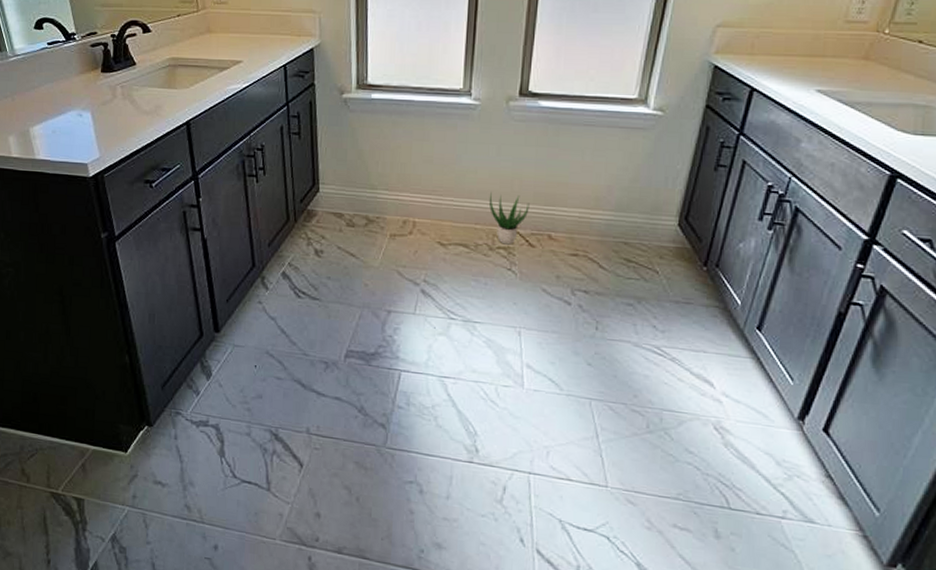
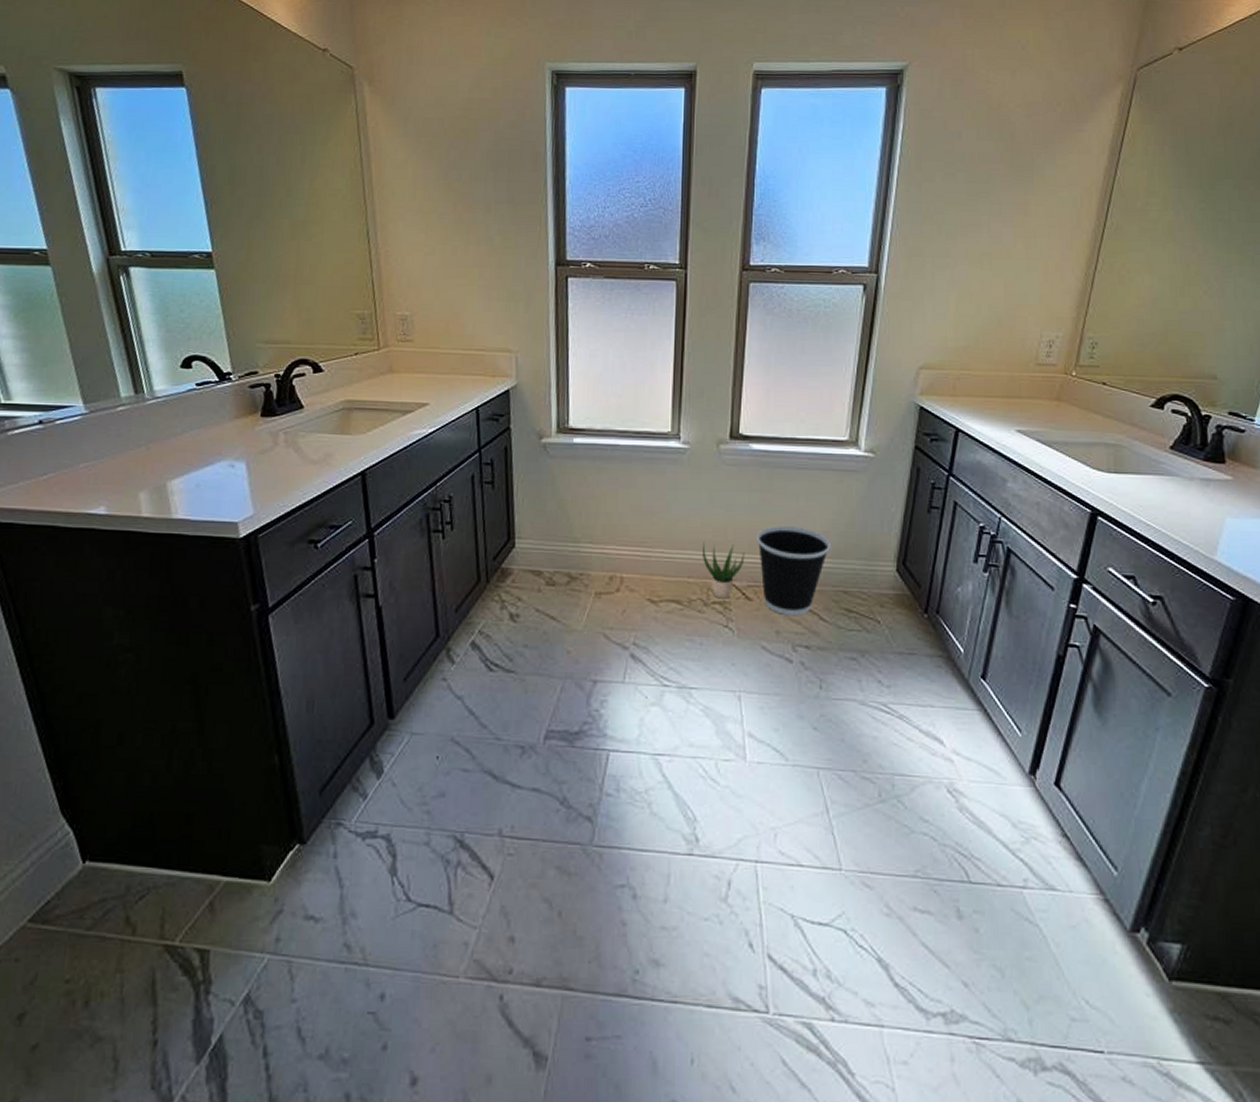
wastebasket: none [542,179,614,263] -> present [757,526,830,615]

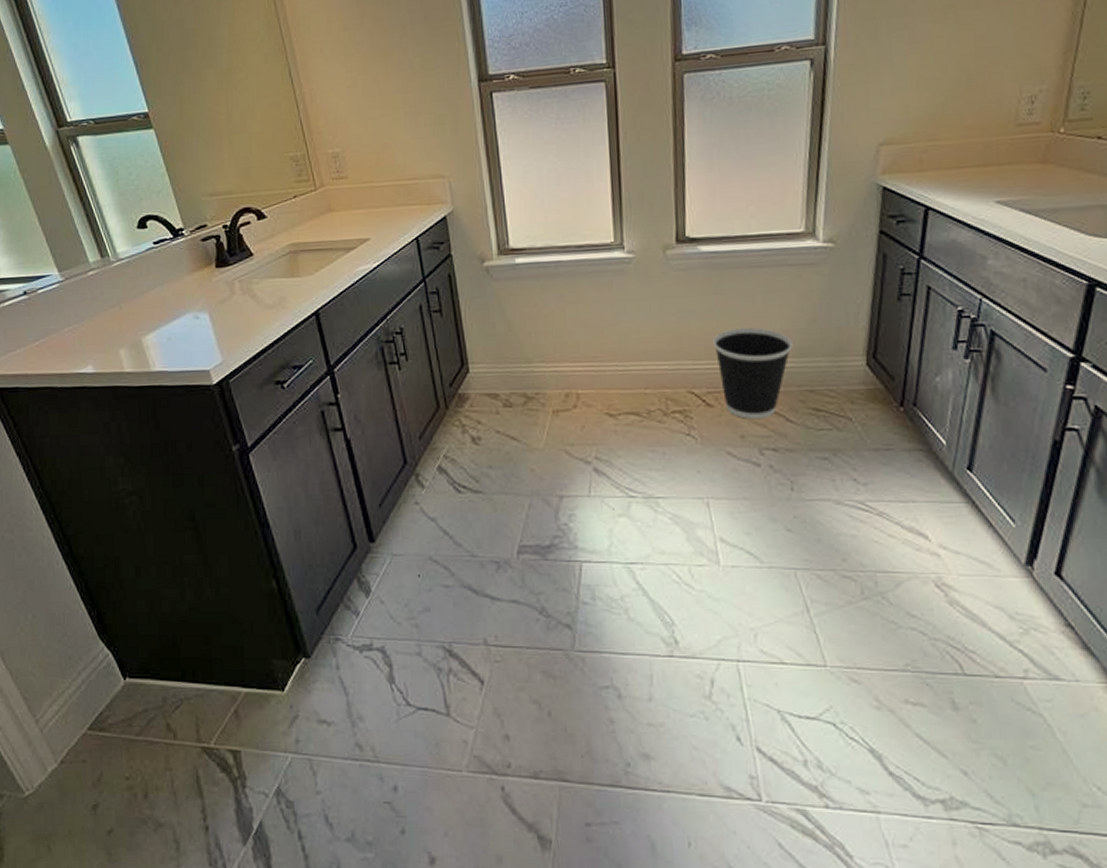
potted plant: present [701,542,745,599] -> none [656,351,702,408]

